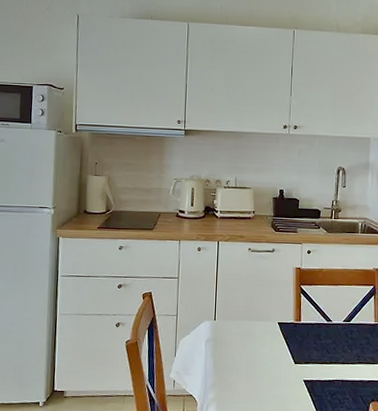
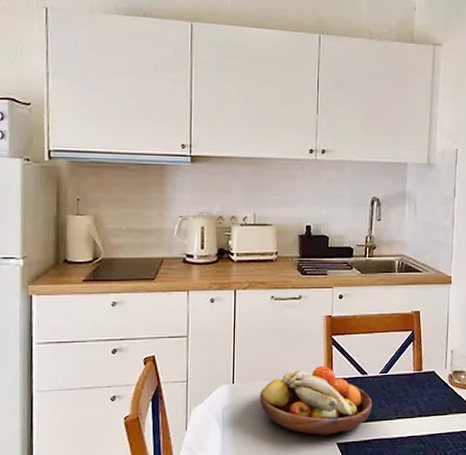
fruit bowl: none [237,310,337,372] -> present [260,365,373,435]

